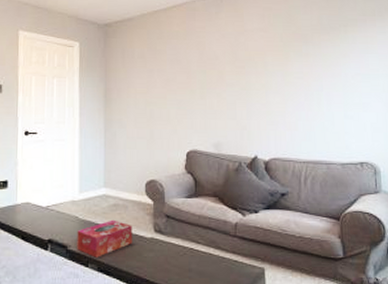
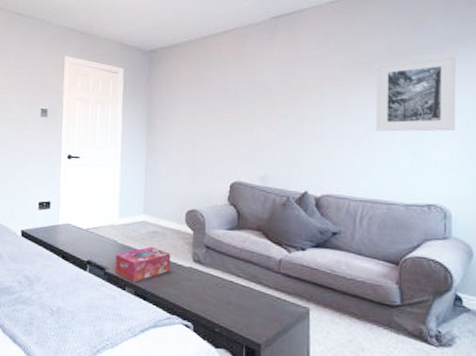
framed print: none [310,27,378,97] -> present [375,55,456,132]

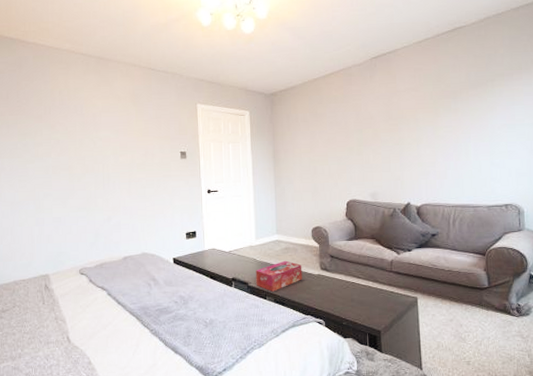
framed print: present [375,55,456,132] -> none [459,80,524,148]

